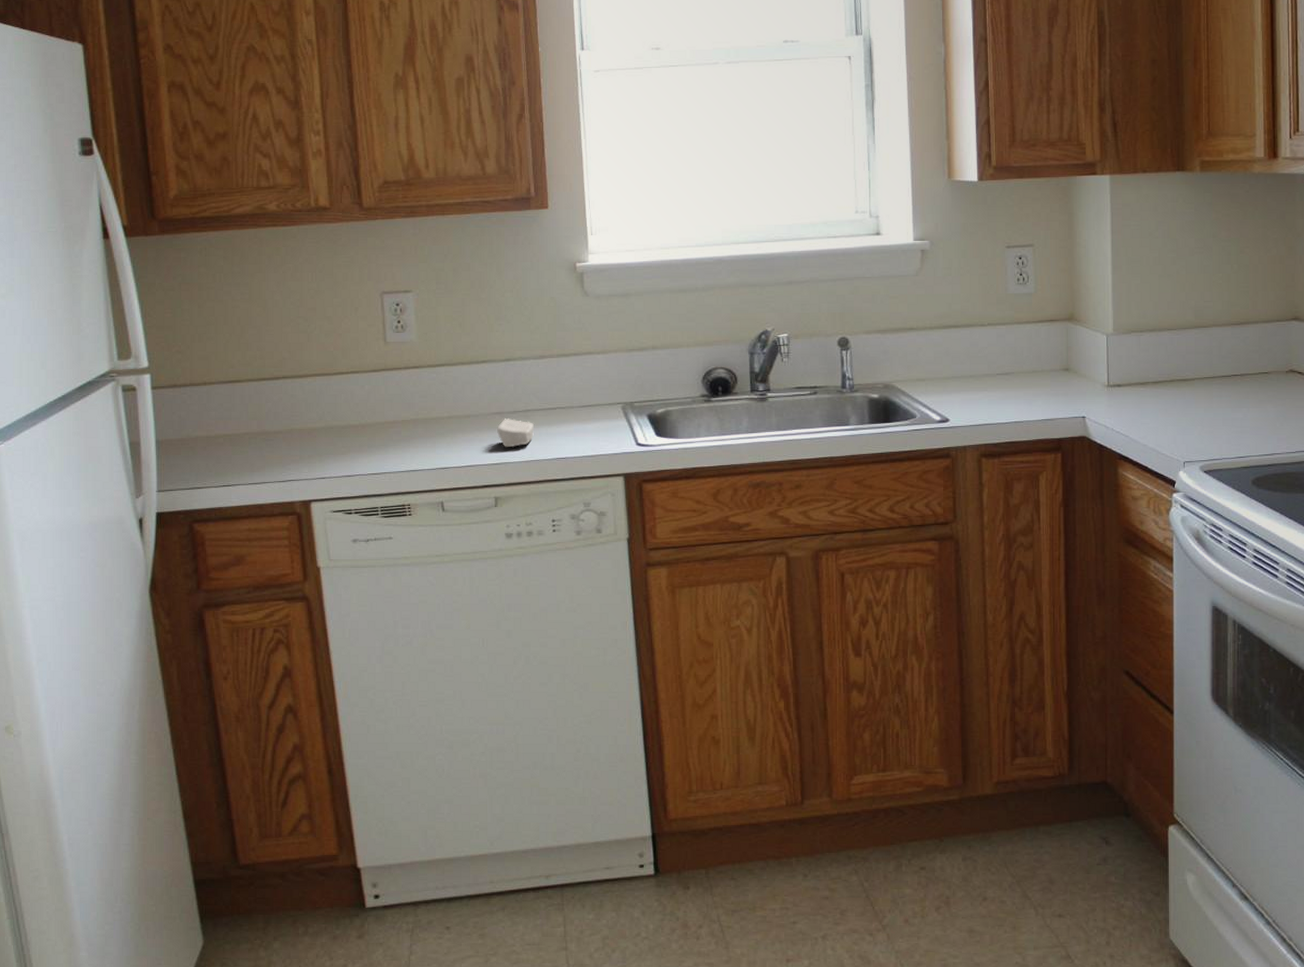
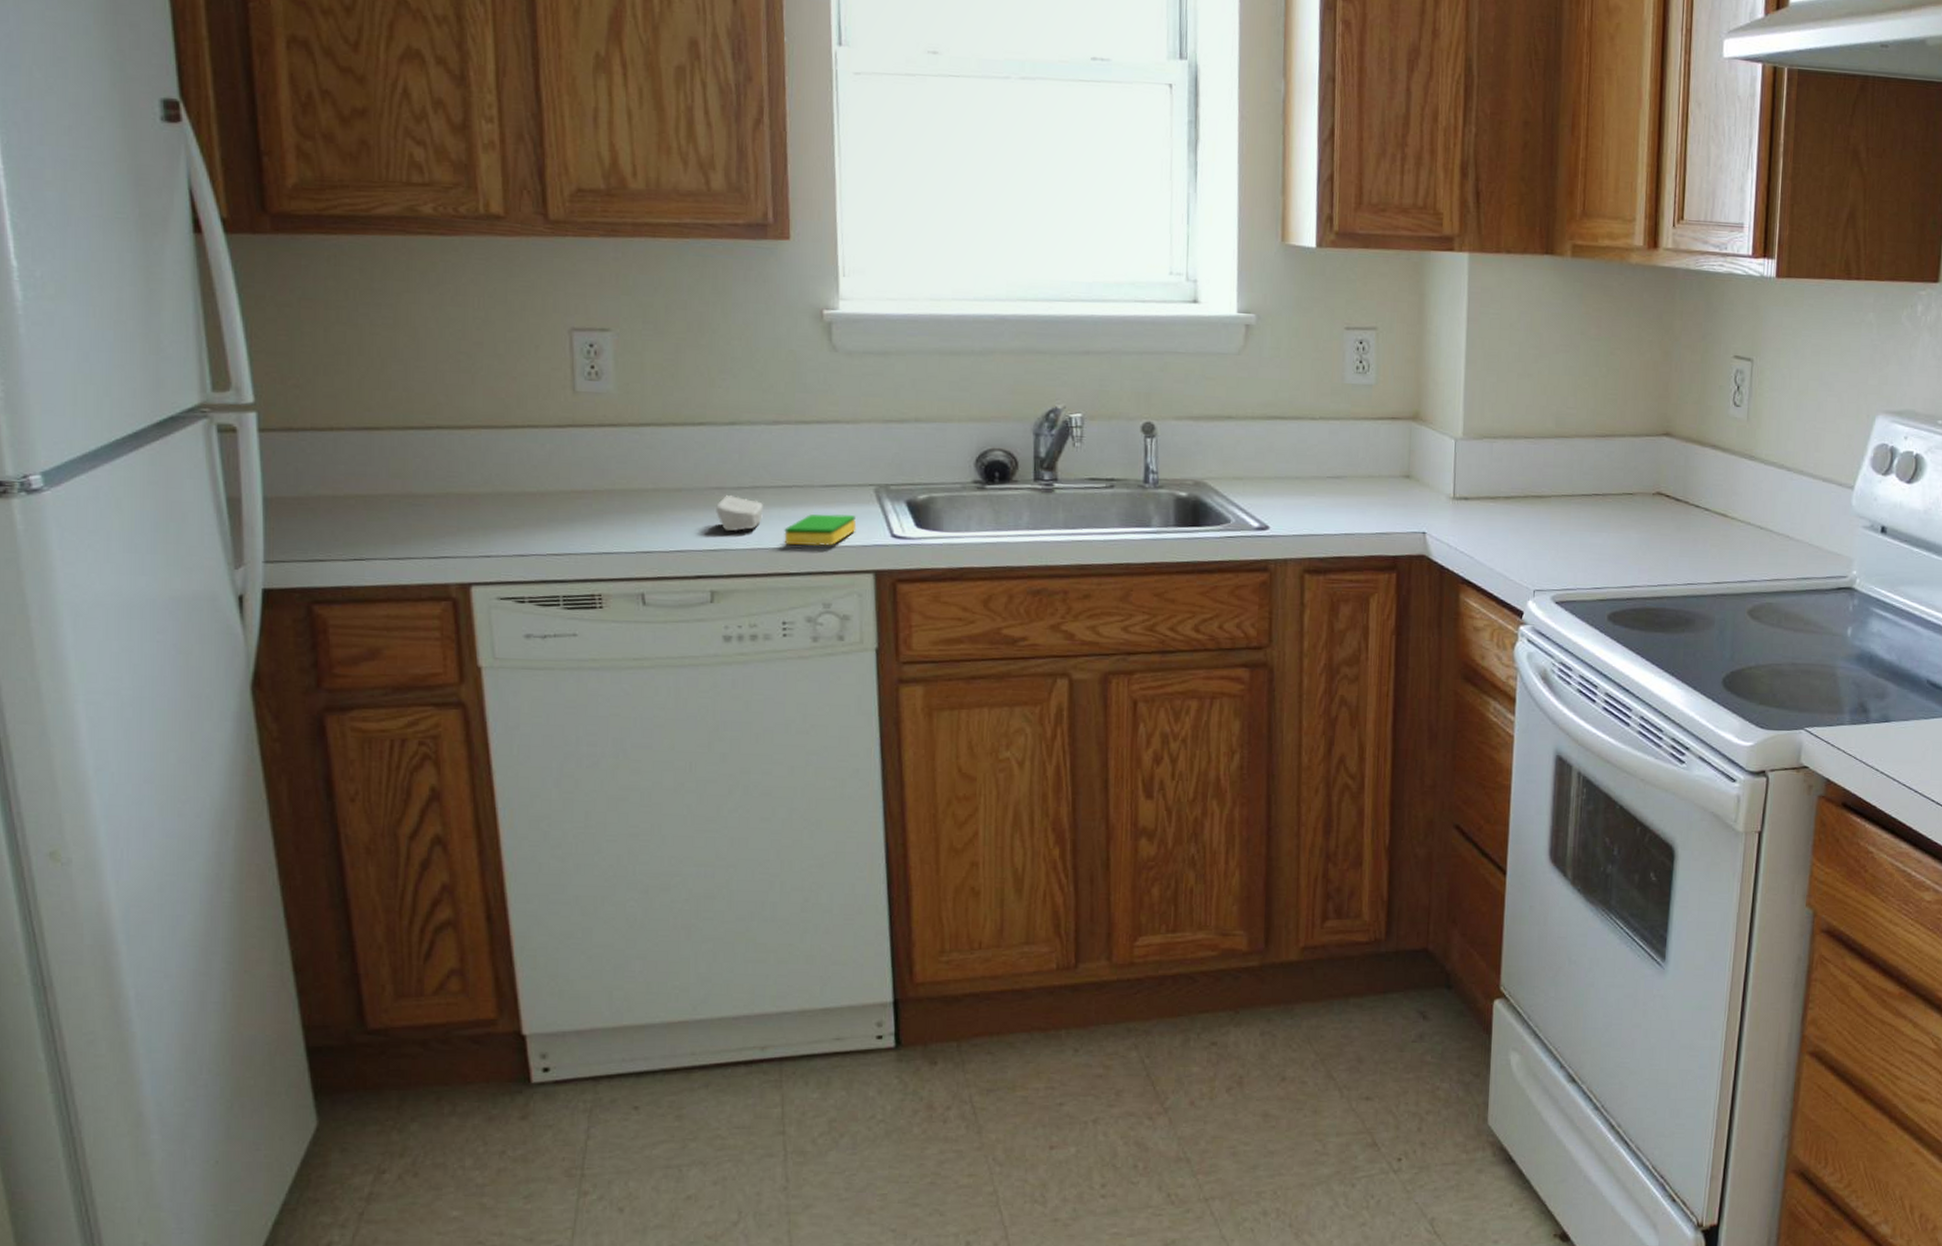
dish sponge: none [551,429,608,457] -> present [784,514,857,547]

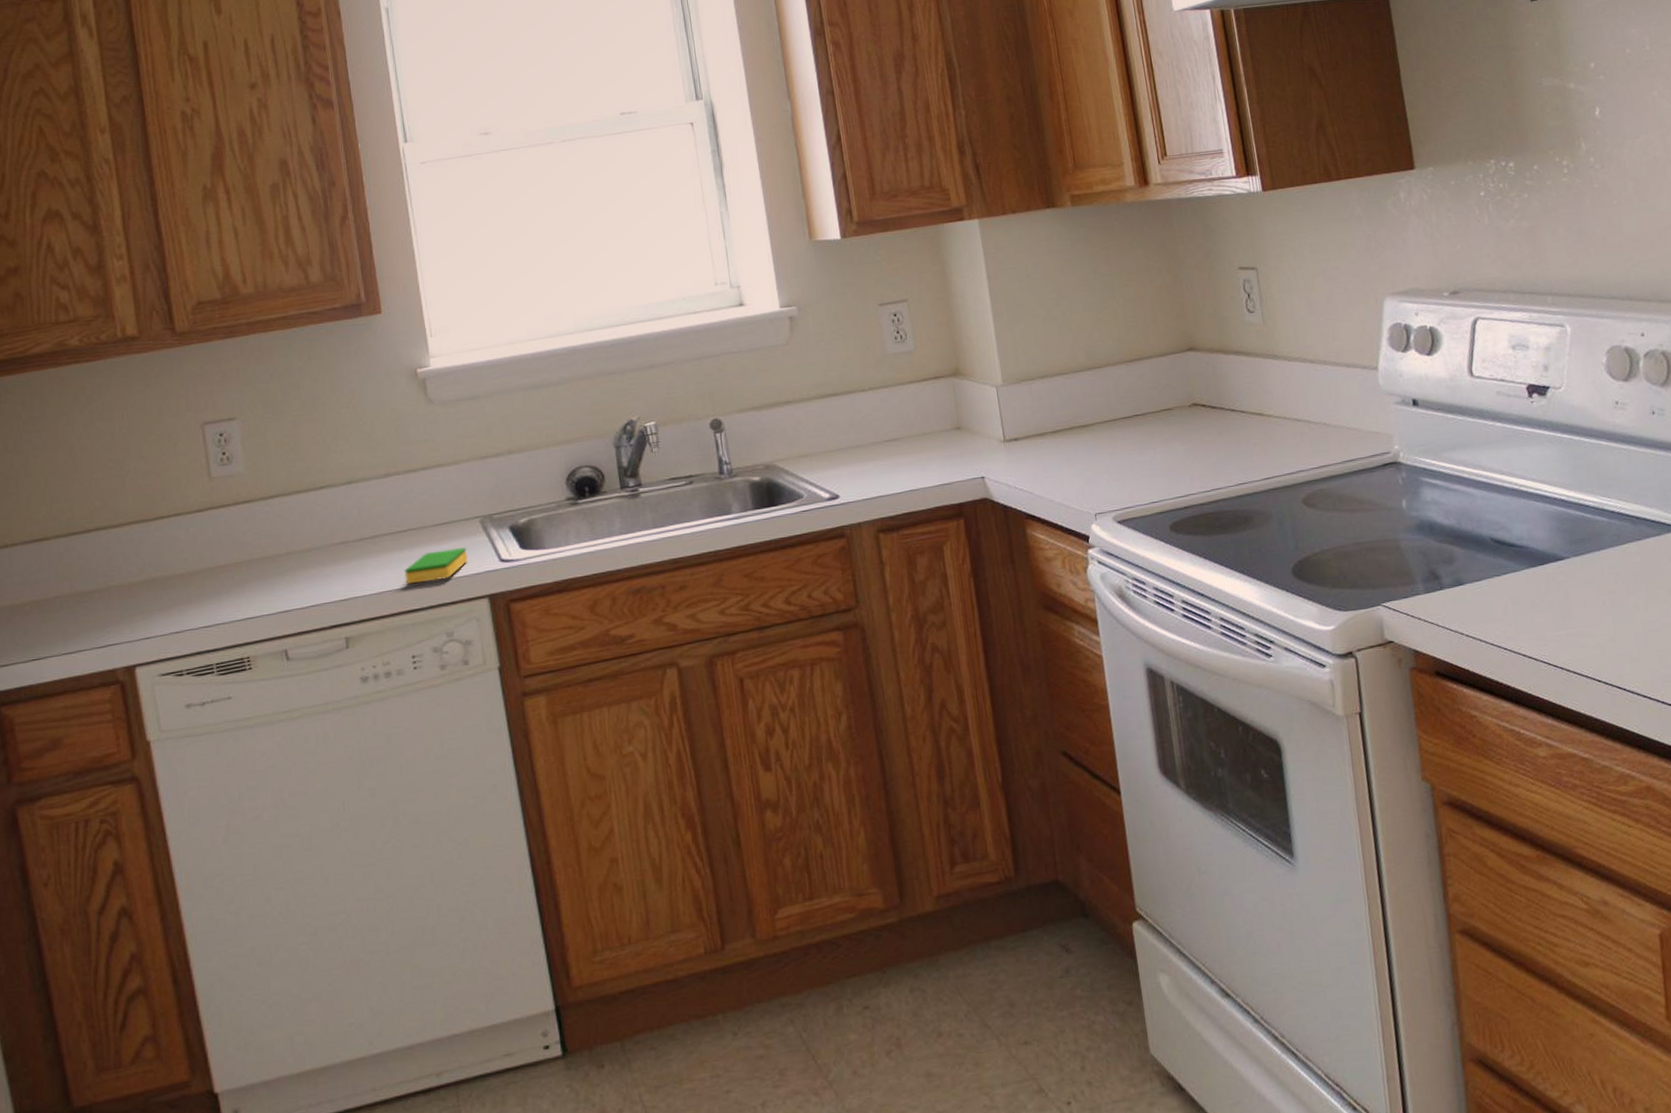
soap bar: present [716,495,763,532] -> none [342,547,384,581]

